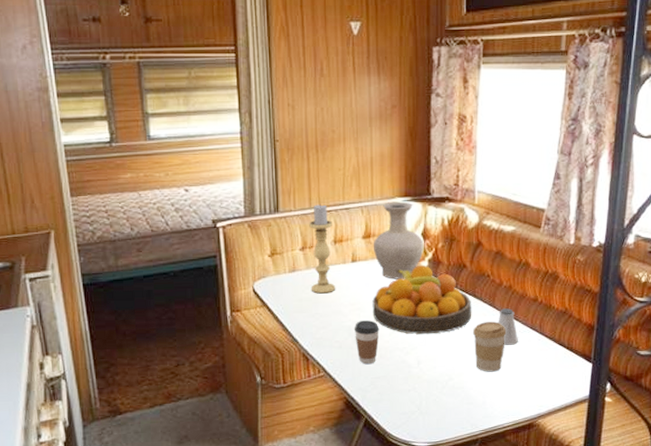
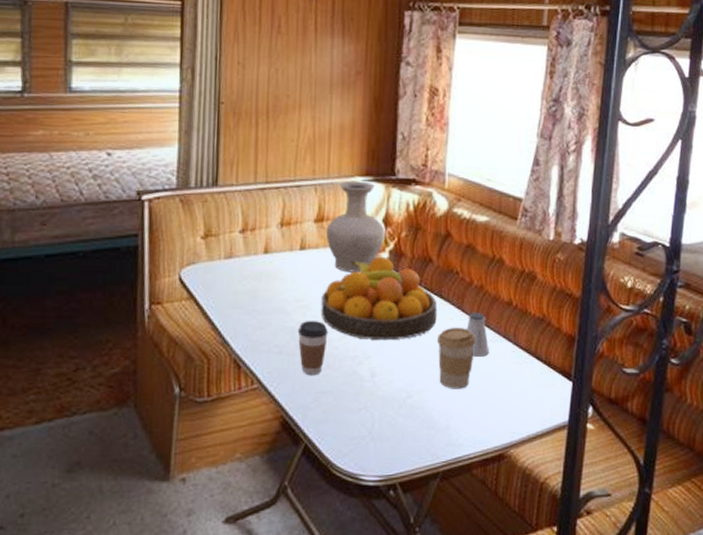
candle holder: present [309,203,336,294] -> none [249,178,280,286]

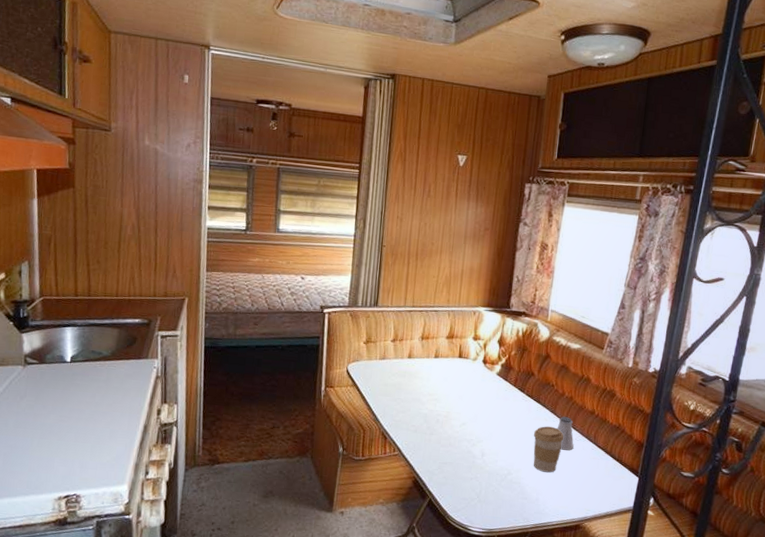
coffee cup: present [298,321,328,376] -> none [429,410,452,451]
fruit bowl: present [321,256,437,341] -> none [447,367,536,431]
vase: present [325,181,385,273] -> none [454,310,499,379]

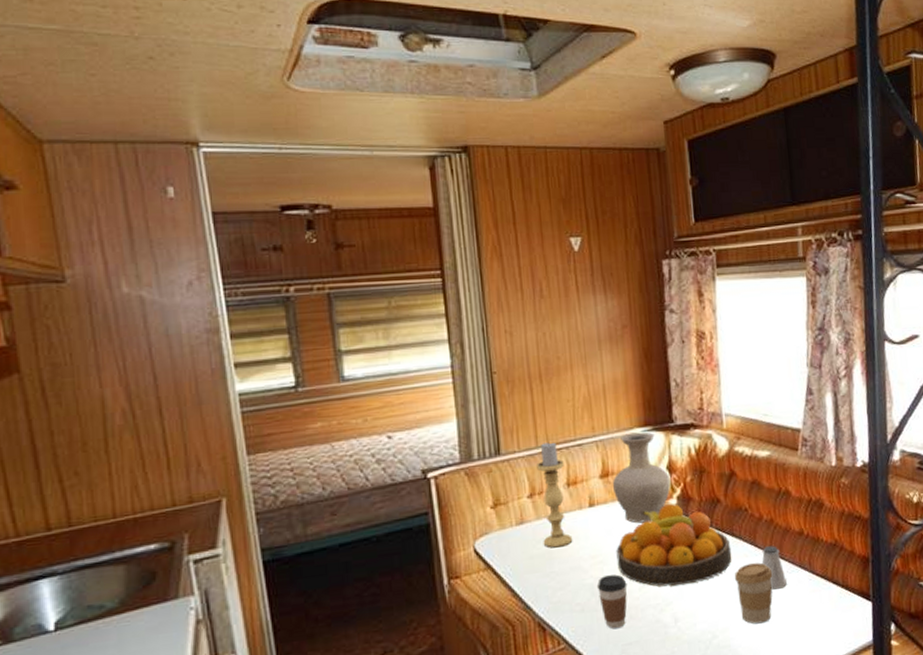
candle holder: none [396,303,422,382] -> present [537,441,573,548]
coffee cup: none [429,410,452,451] -> present [598,574,627,629]
fruit bowl: none [447,367,536,431] -> present [616,503,731,587]
vase: none [454,310,499,379] -> present [612,432,671,524]

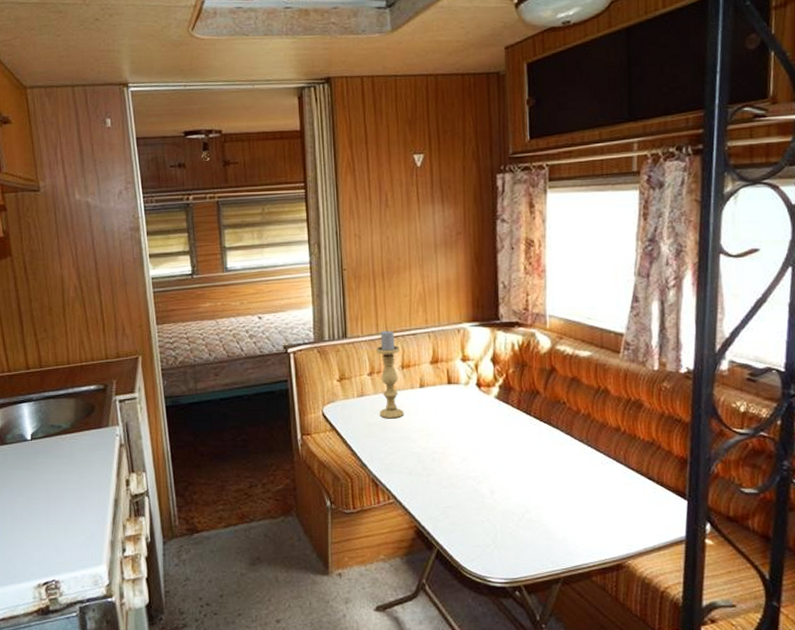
coffee cup: present [598,574,627,629] -> none [424,447,450,493]
vase: present [612,432,671,524] -> none [441,327,494,406]
fruit bowl: present [616,503,731,587] -> none [441,390,548,463]
coffee cup: present [734,562,773,624] -> none [549,451,587,506]
saltshaker: present [761,546,787,590] -> none [576,438,600,477]

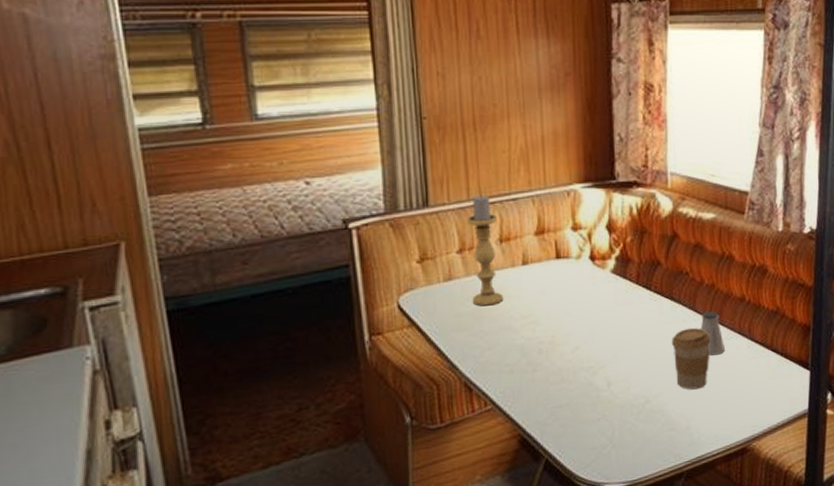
coffee cup: none [549,451,587,506] -> present [671,328,711,390]
saltshaker: none [576,438,600,477] -> present [700,311,725,356]

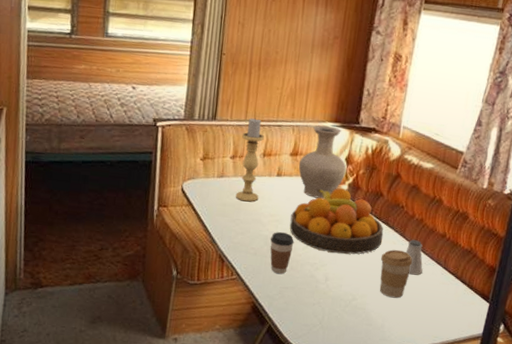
coffee cup: none [529,336,560,391] -> present [270,232,294,275]
vase: none [547,188,610,284] -> present [298,125,347,199]
fruit bowl: none [549,263,670,350] -> present [289,187,383,255]

